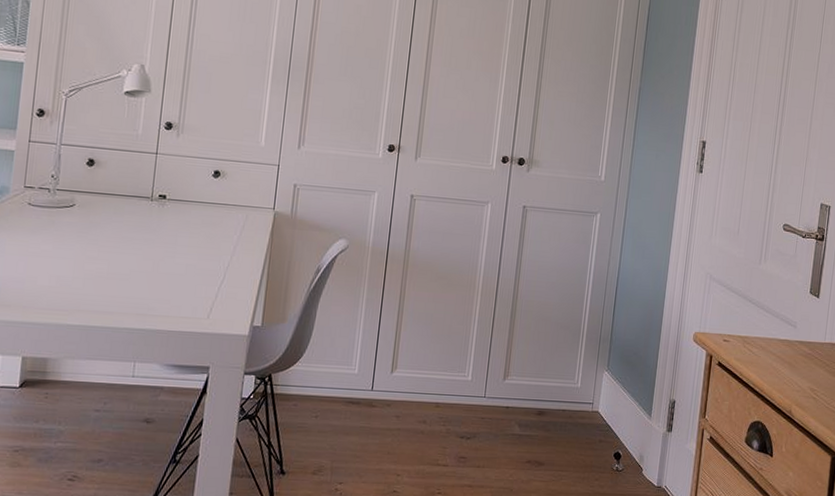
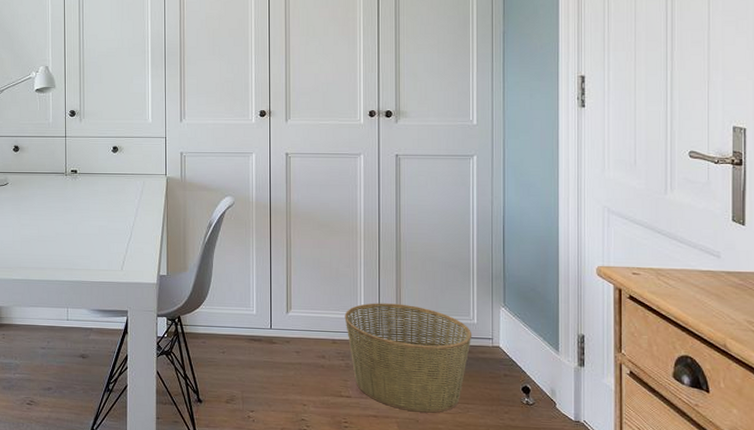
basket: none [451,363,575,481] -> present [344,303,473,413]

